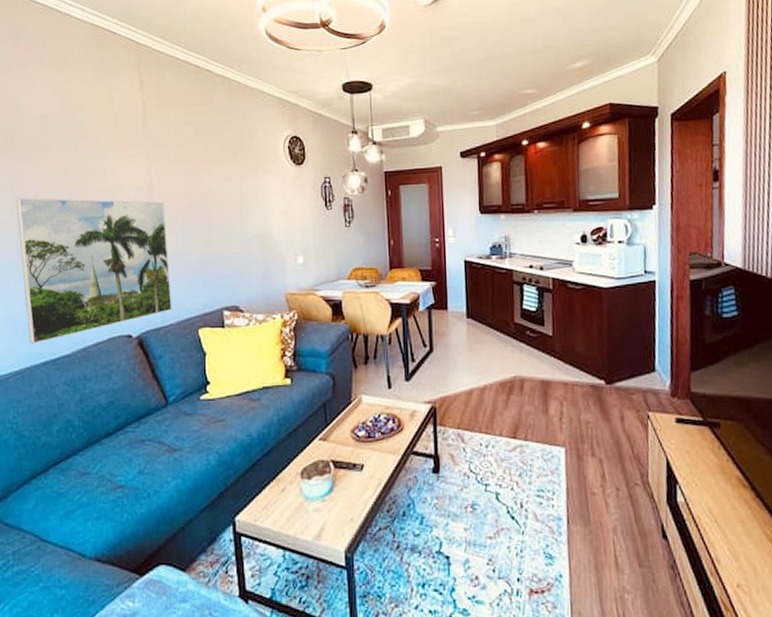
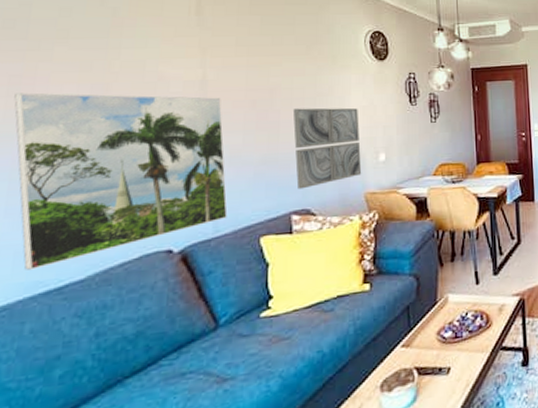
wall art: none [222,211,283,288] -> present [292,108,362,190]

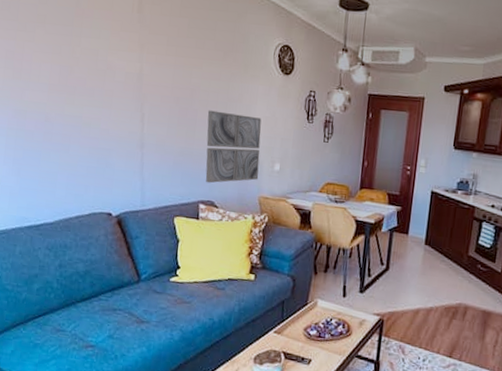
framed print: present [14,92,228,270] -> none [9,66,153,208]

